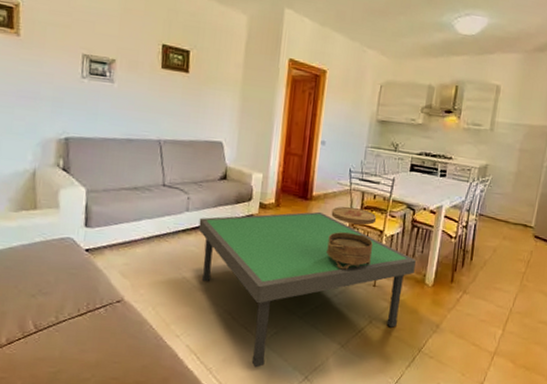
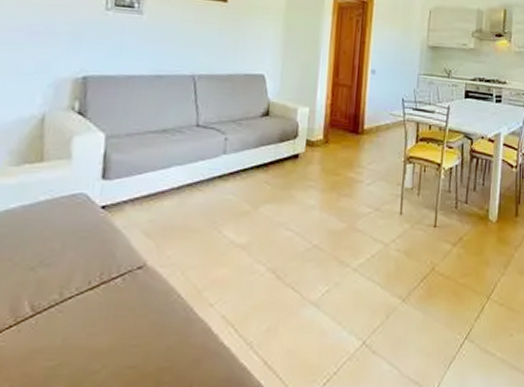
coffee table: present [198,211,416,368] -> none [237,146,477,336]
decorative container: present [325,206,377,270] -> none [380,139,434,210]

